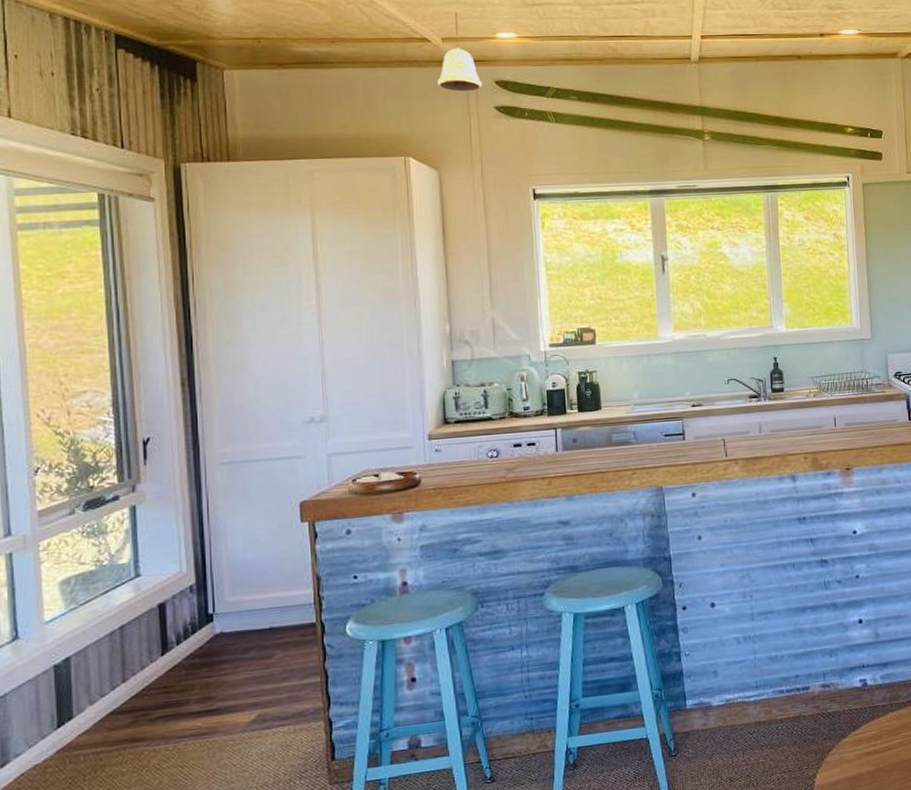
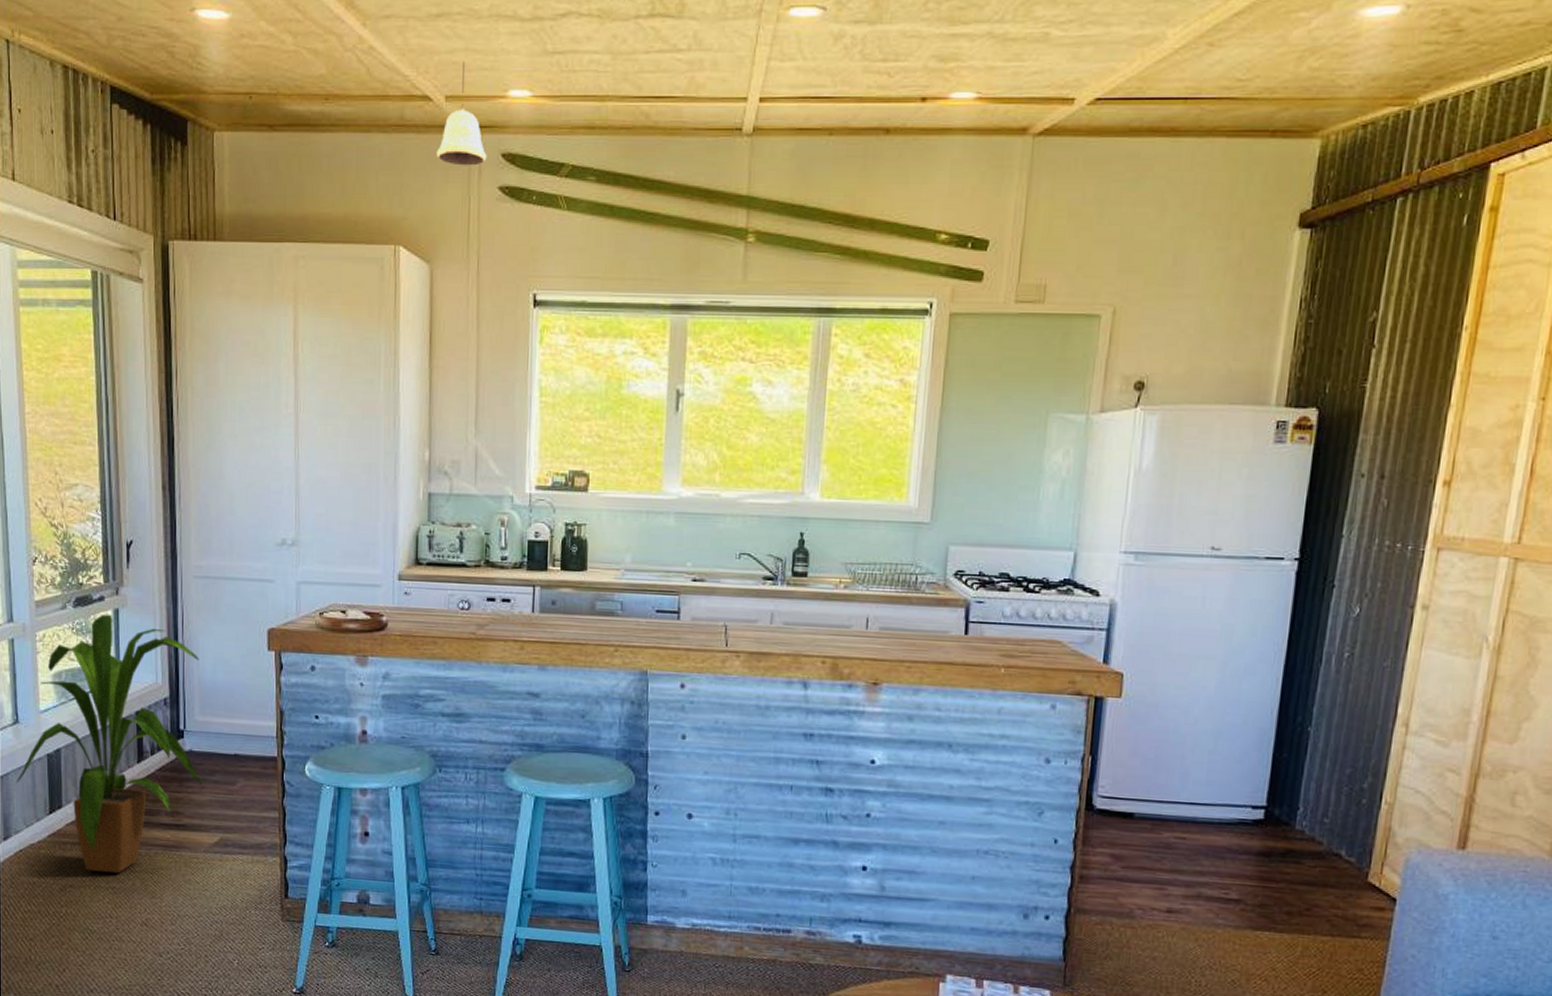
house plant: none [15,512,237,780] -> present [16,614,203,874]

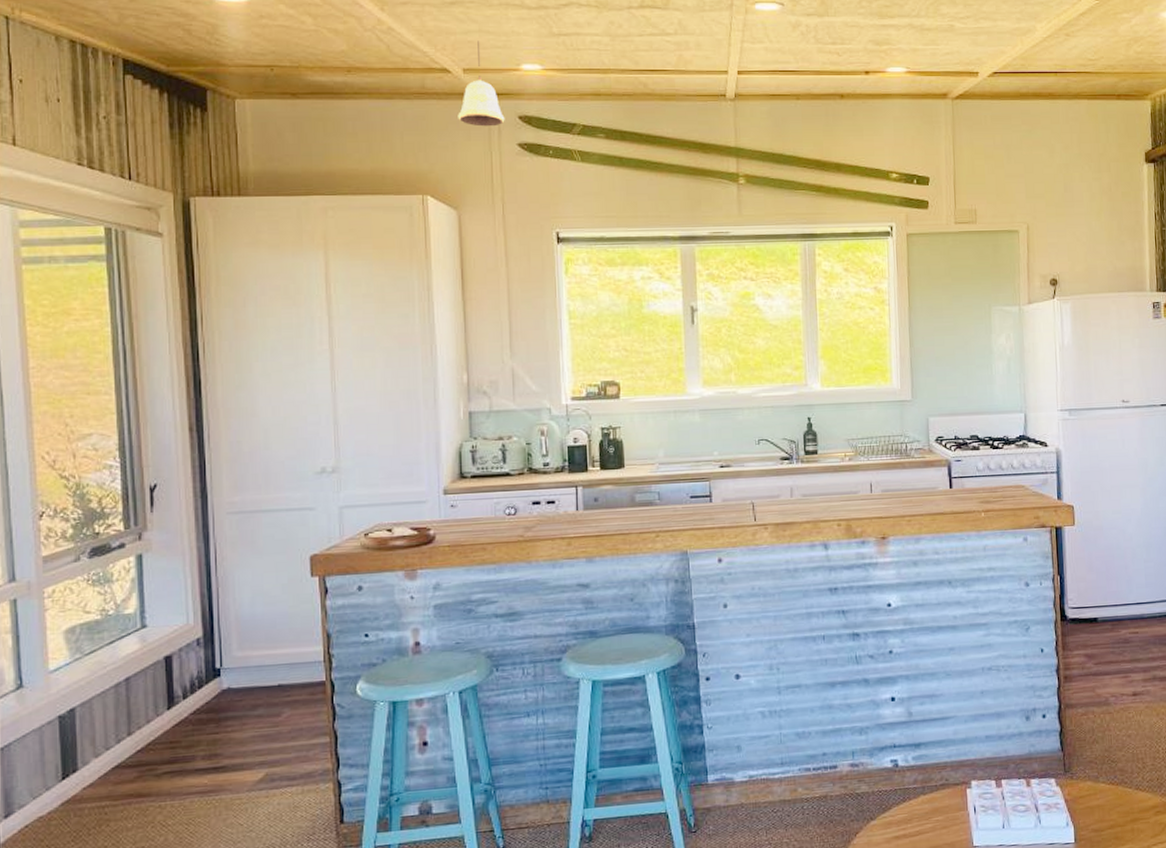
house plant: present [16,614,203,874] -> none [19,560,244,835]

